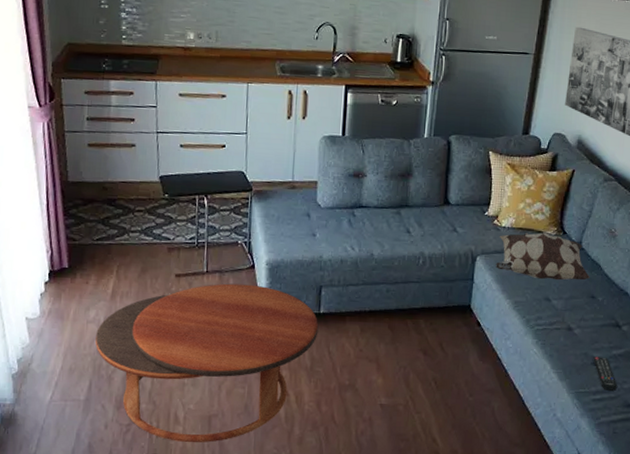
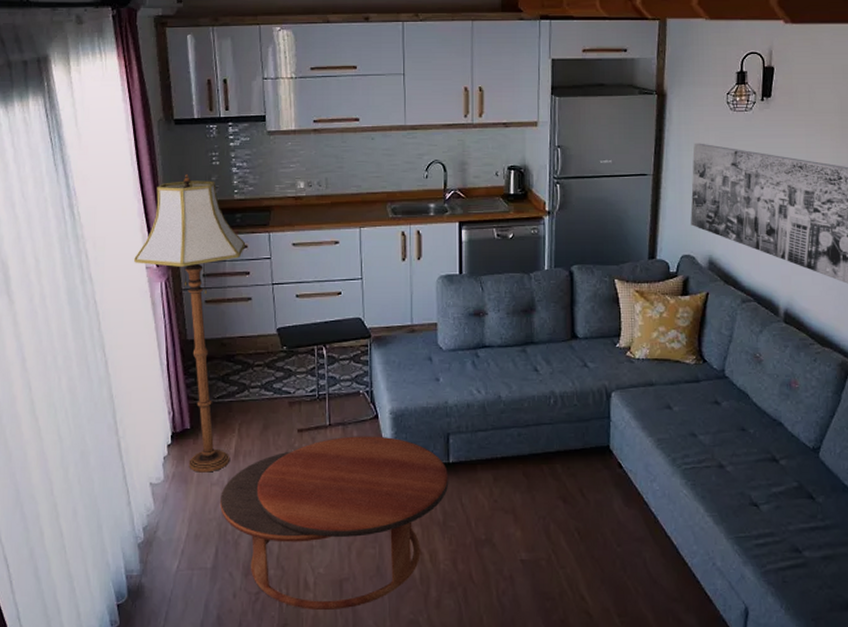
floor lamp: none [16,15,132,311] -> present [134,174,246,473]
decorative pillow: present [496,232,591,280] -> none [633,362,738,413]
remote control: present [593,356,618,391] -> none [751,496,782,534]

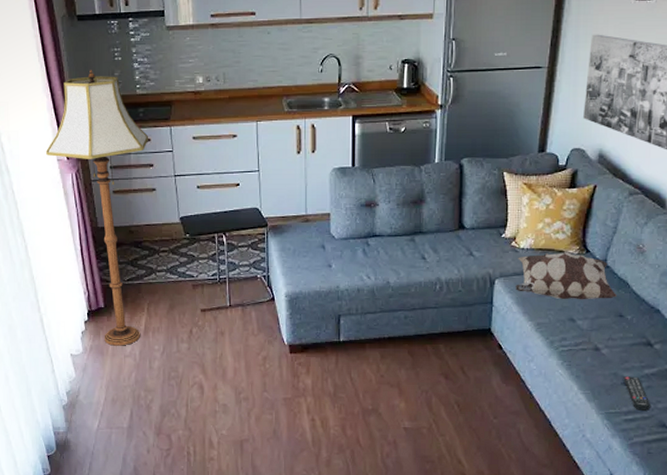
coffee table: present [219,436,449,611] -> none [132,316,340,466]
decorative pillow: none [633,362,738,413] -> present [516,252,618,300]
remote control: none [751,496,782,534] -> present [623,376,651,411]

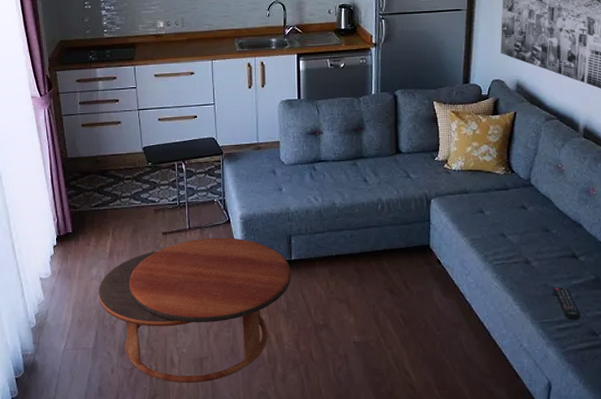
floor lamp: present [46,70,149,346] -> none [21,17,115,269]
coffee table: none [132,316,340,466] -> present [98,237,292,384]
decorative pillow: present [516,252,618,300] -> none [450,173,543,217]

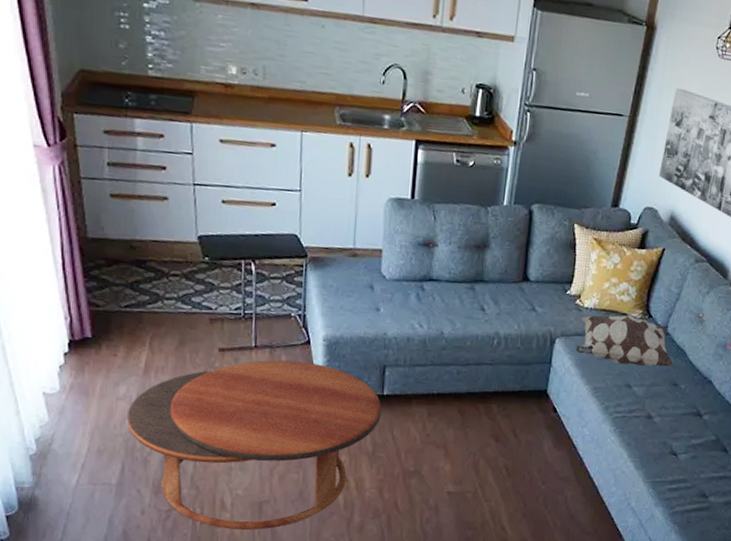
decorative pillow: none [450,173,543,217] -> present [576,315,674,367]
remote control: present [554,287,581,319] -> none [671,446,695,480]

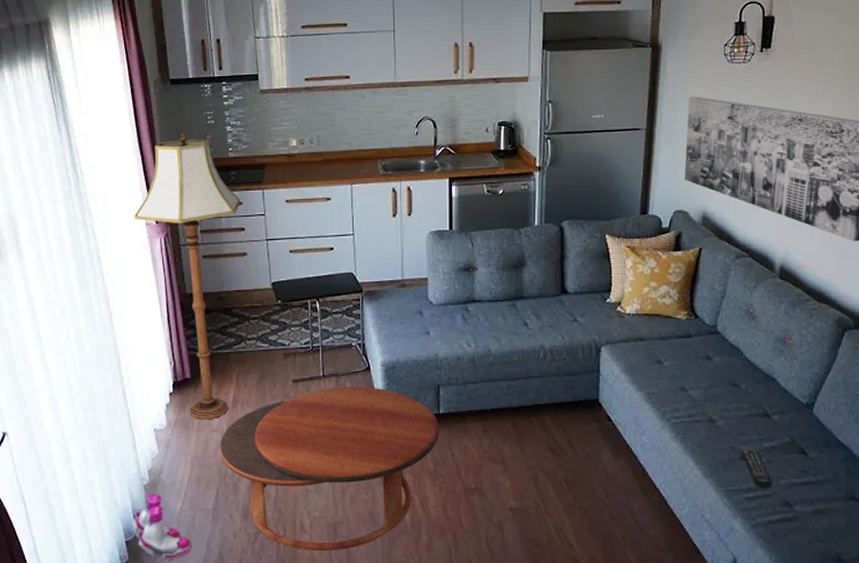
boots: none [13,465,89,537] -> present [131,494,191,560]
floor lamp: none [18,35,162,386] -> present [135,133,241,420]
decorative pillow: present [576,315,674,367] -> none [623,317,730,368]
remote control: none [671,446,695,480] -> present [742,450,773,488]

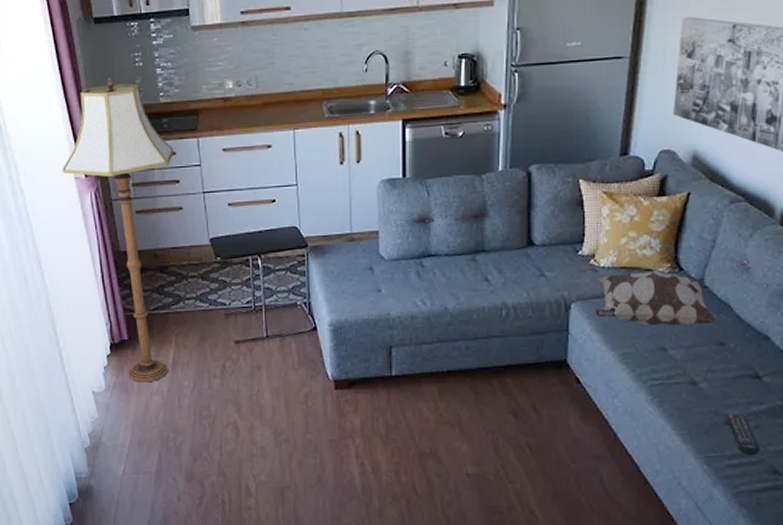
boots: present [131,494,191,560] -> none [74,457,135,522]
coffee table: present [219,387,439,552] -> none [160,348,392,516]
decorative pillow: none [623,317,730,368] -> present [595,271,718,326]

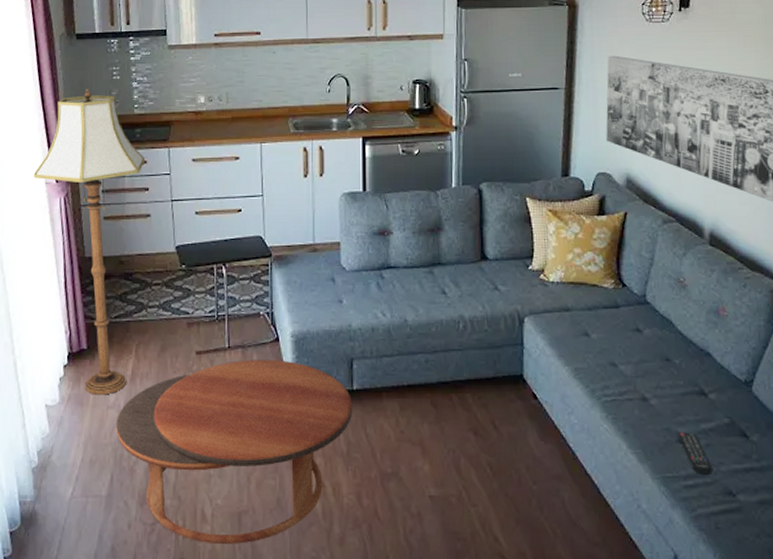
coffee table: none [160,348,392,516] -> present [115,359,353,545]
decorative pillow: present [595,271,718,326] -> none [548,286,662,341]

